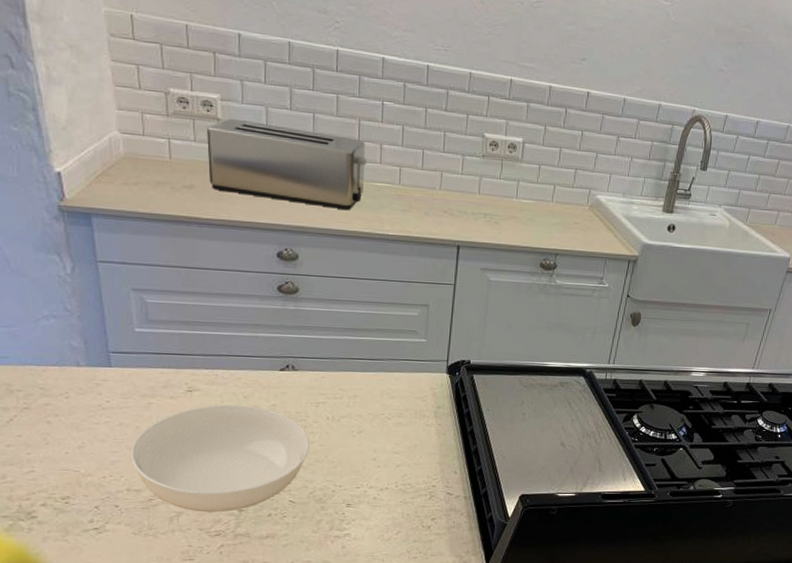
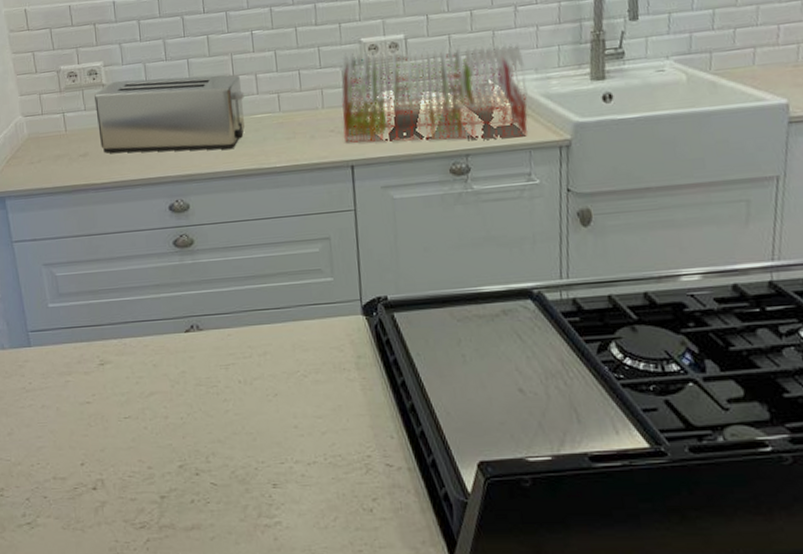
bowl: present [130,404,310,513] -> none [53,374,225,501]
architectural model: none [454,142,616,247] -> present [340,43,528,143]

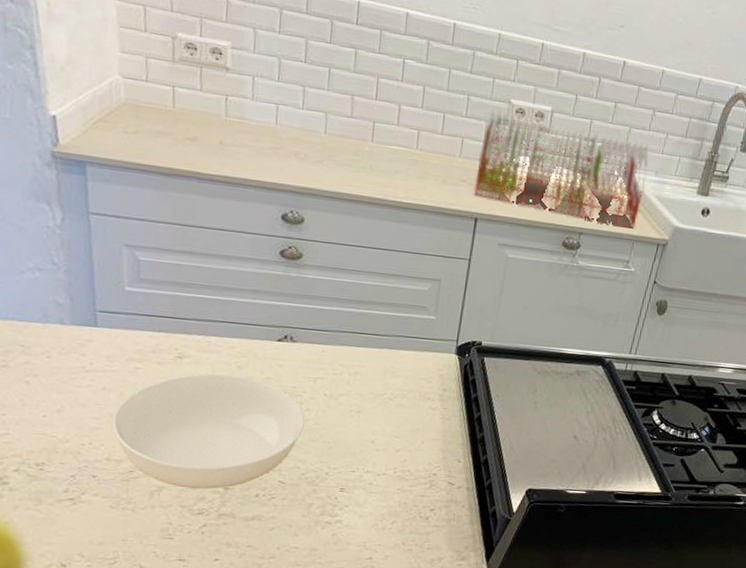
bowl: none [53,374,225,501] -> present [111,373,305,489]
toaster: present [94,74,245,154] -> none [213,67,384,173]

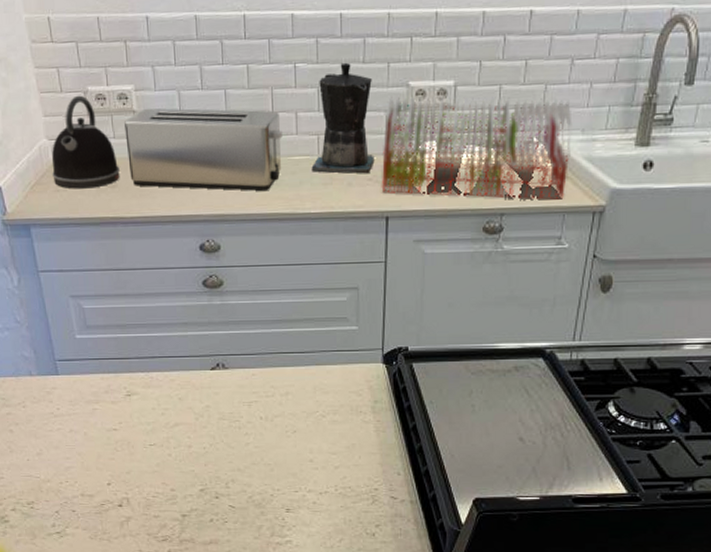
bowl: present [111,373,305,489] -> none [81,407,246,518]
kettle: none [120,38,203,137] -> present [51,95,120,189]
toaster: none [213,67,384,173] -> present [124,107,283,191]
coffee maker: none [408,68,477,176] -> present [311,62,375,174]

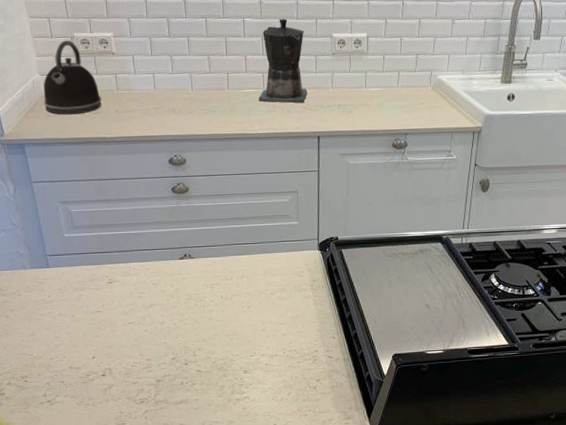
toaster: present [124,107,283,191] -> none [105,50,235,116]
architectural model: present [381,95,573,200] -> none [313,43,455,123]

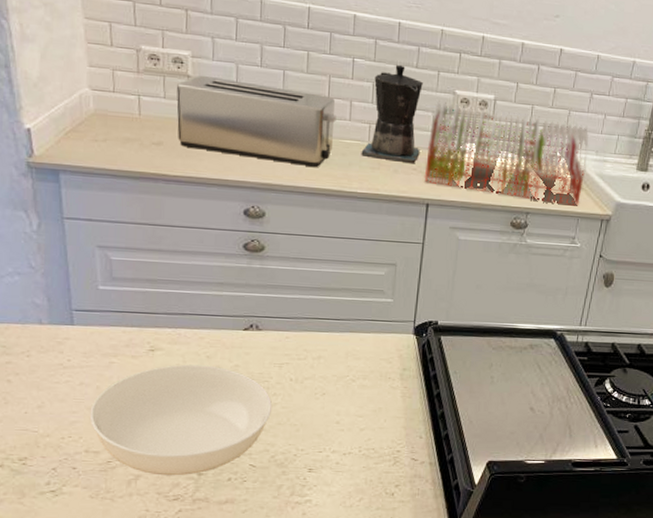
kettle: present [43,40,102,115] -> none [90,52,167,143]
bowl: none [69,291,210,384] -> present [89,364,273,476]
toaster: none [105,50,235,116] -> present [176,75,336,167]
architectural model: none [313,43,455,123] -> present [424,99,589,206]

